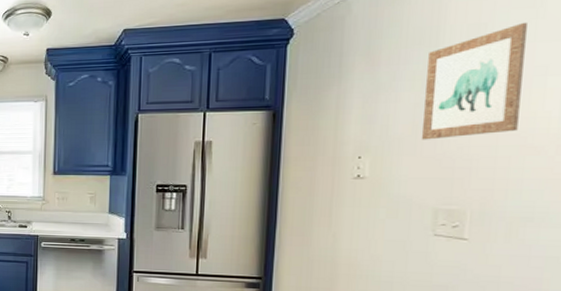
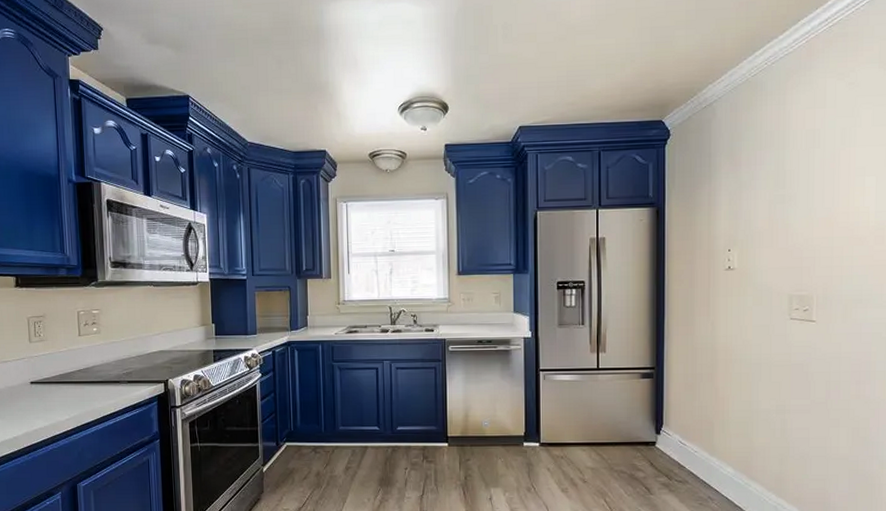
wall art: present [421,22,527,140] -> none [776,129,849,233]

